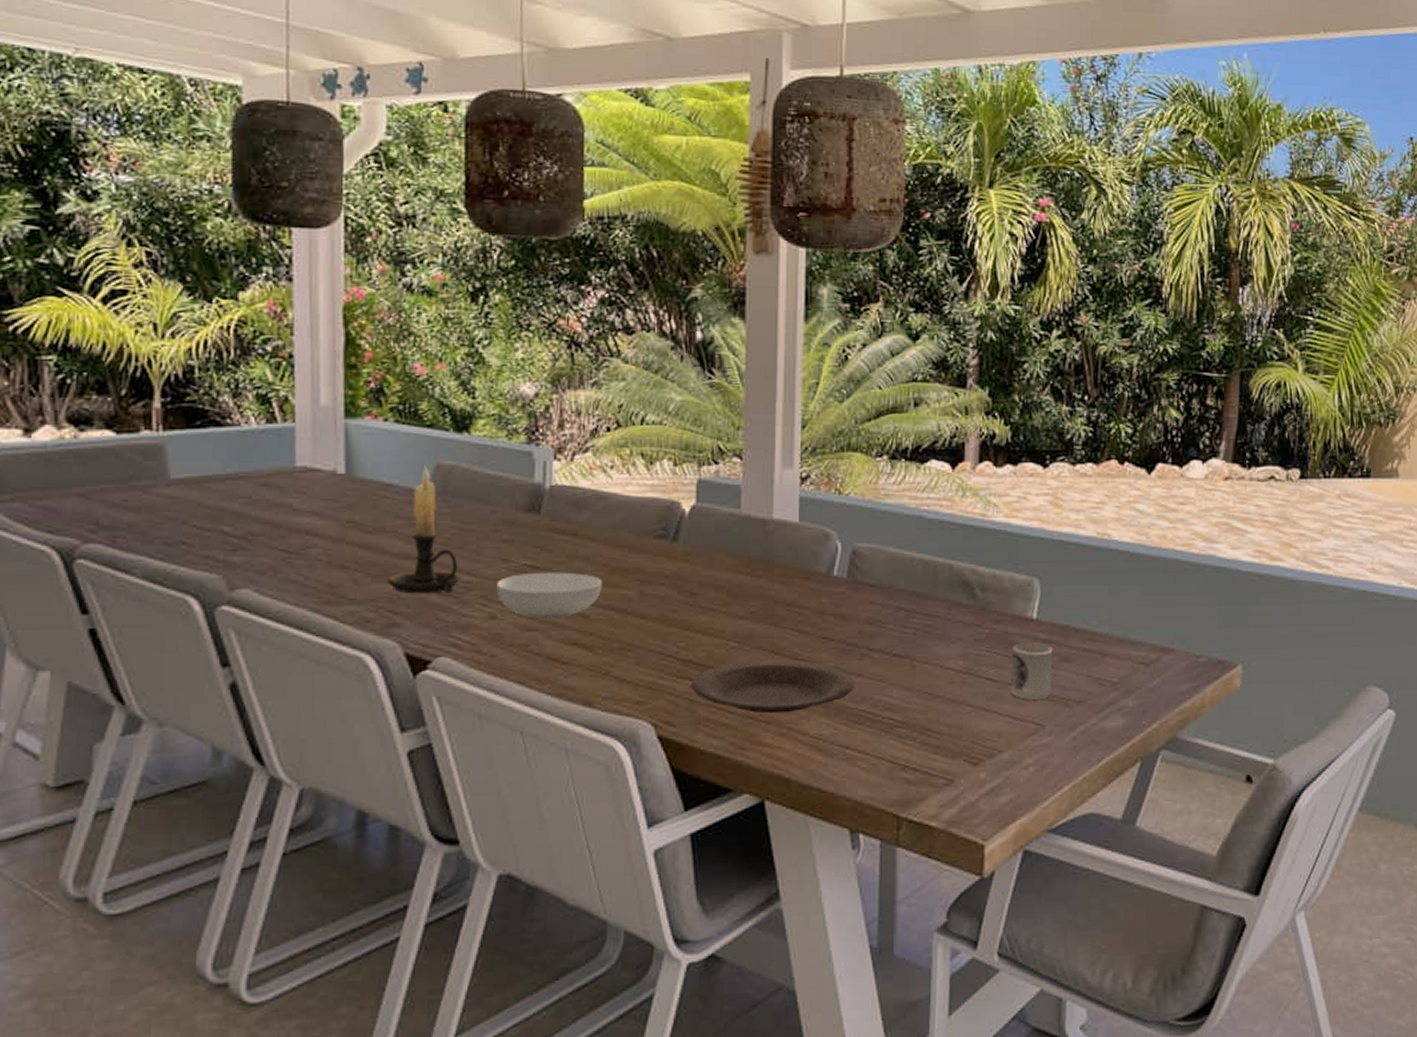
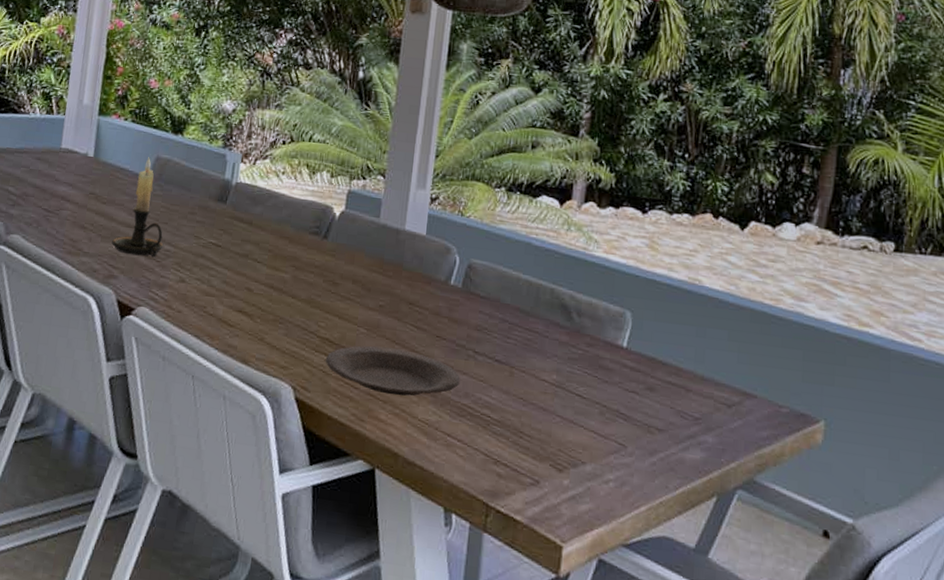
serving bowl: present [496,572,603,618] -> none [187,249,267,289]
cup: present [1011,643,1053,700] -> none [598,367,640,422]

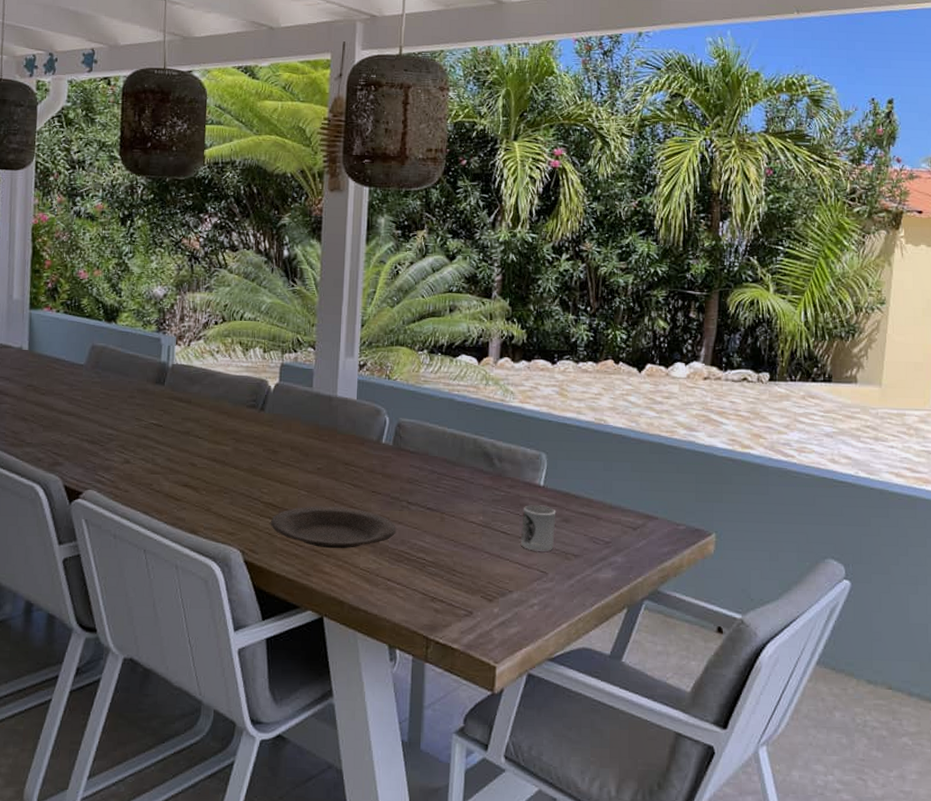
candle holder: present [112,157,164,257] -> none [54,346,106,442]
cup: none [598,367,640,422] -> present [521,505,556,551]

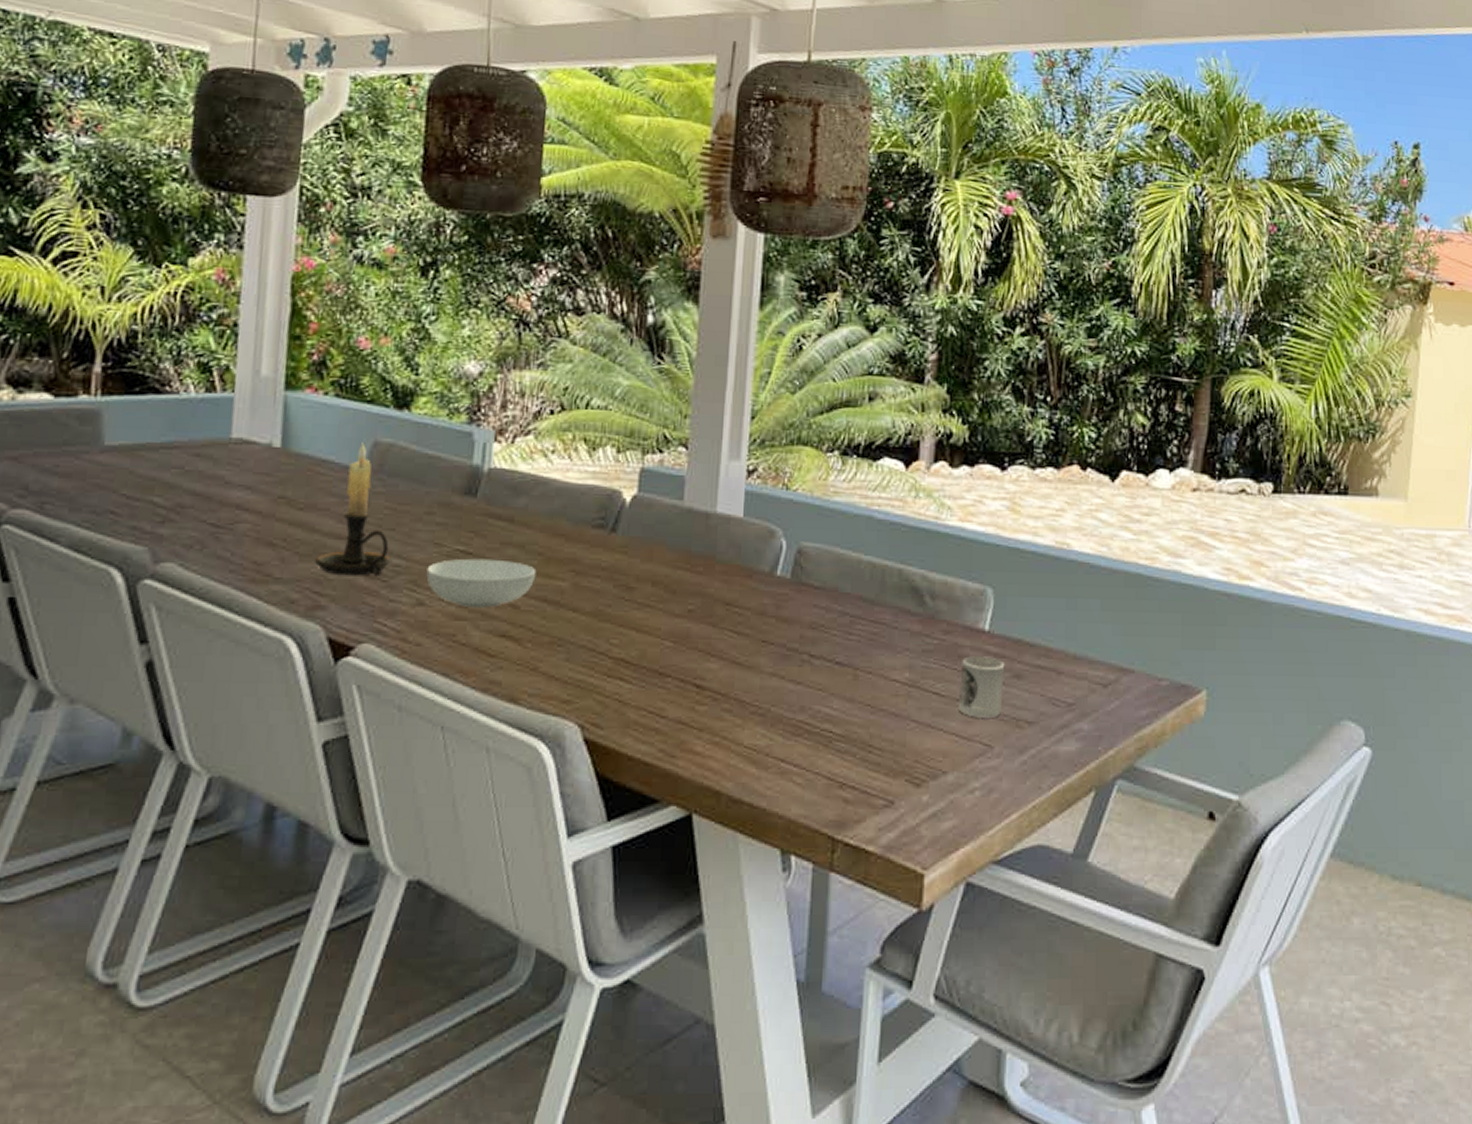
candle holder: none [54,346,106,442] -> present [315,443,391,576]
serving bowl: none [130,429,208,465] -> present [426,558,537,607]
plate: present [270,506,396,549] -> none [621,661,794,720]

